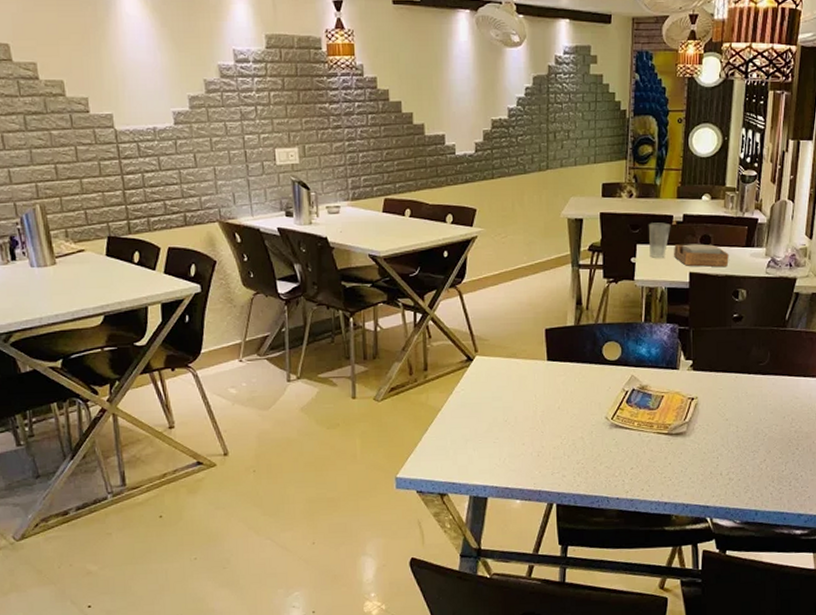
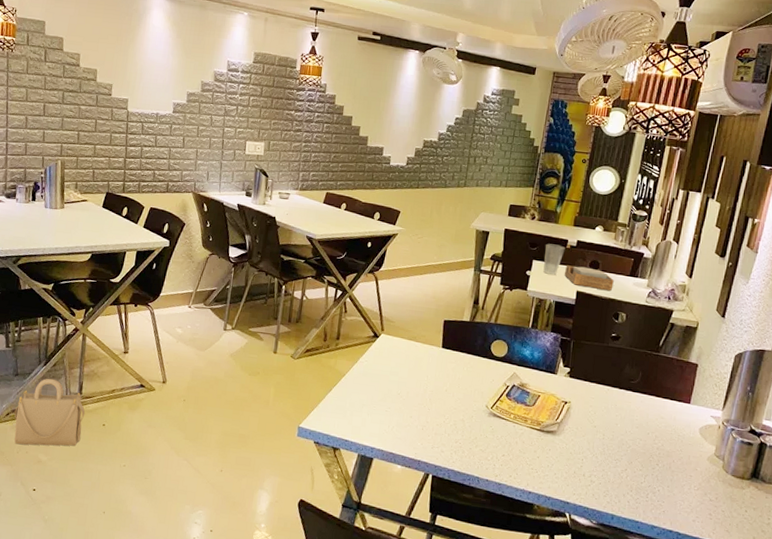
handbag: none [44,473,135,558] -> present [14,378,86,446]

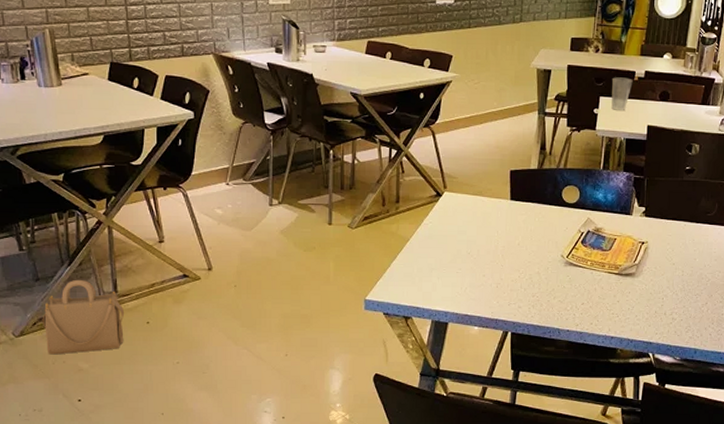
napkin holder: present [565,265,614,291] -> none [634,98,685,123]

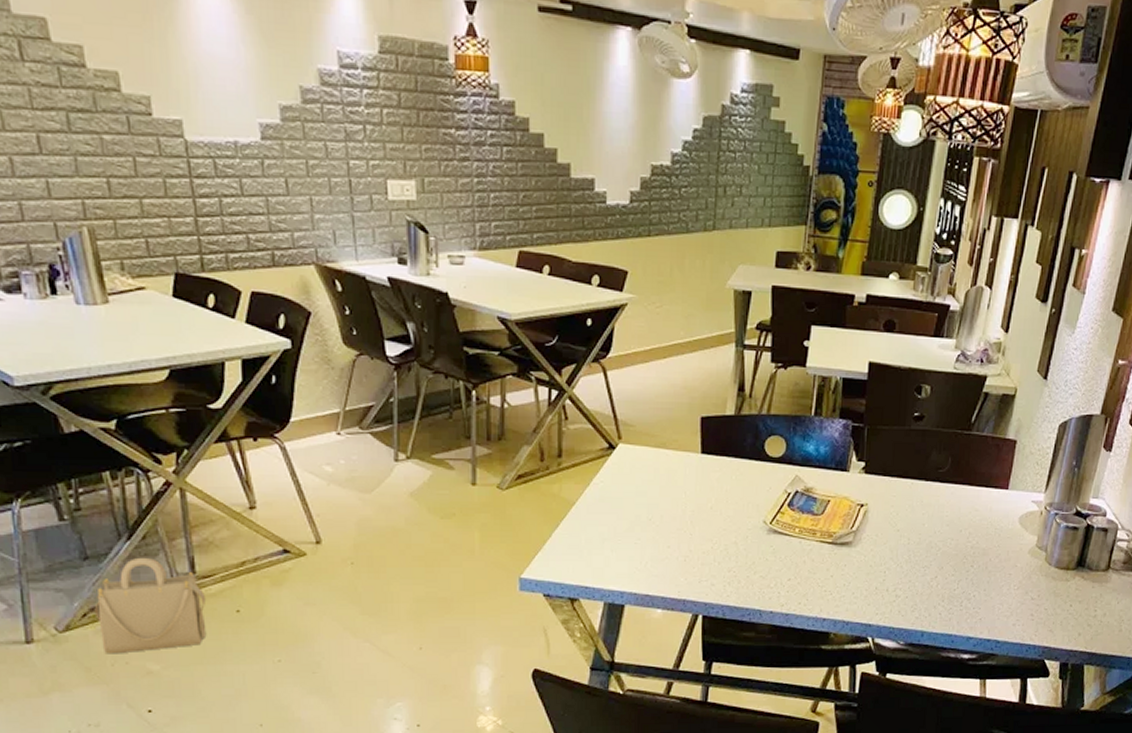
cup: present [611,77,633,110] -> none [825,301,852,343]

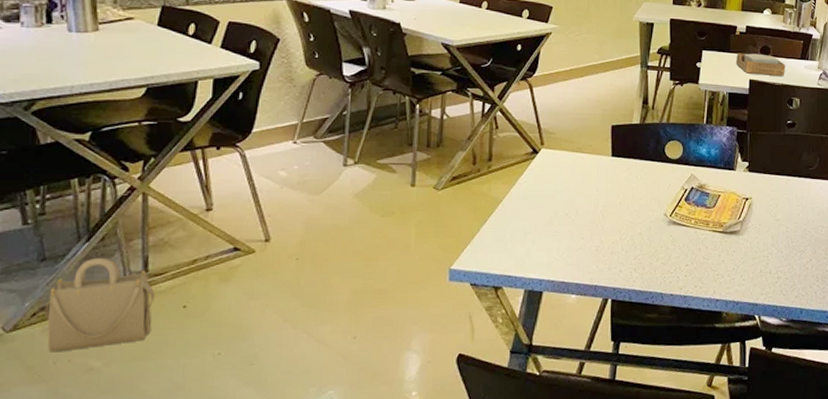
napkin holder: none [853,328,915,359] -> present [736,53,786,77]

